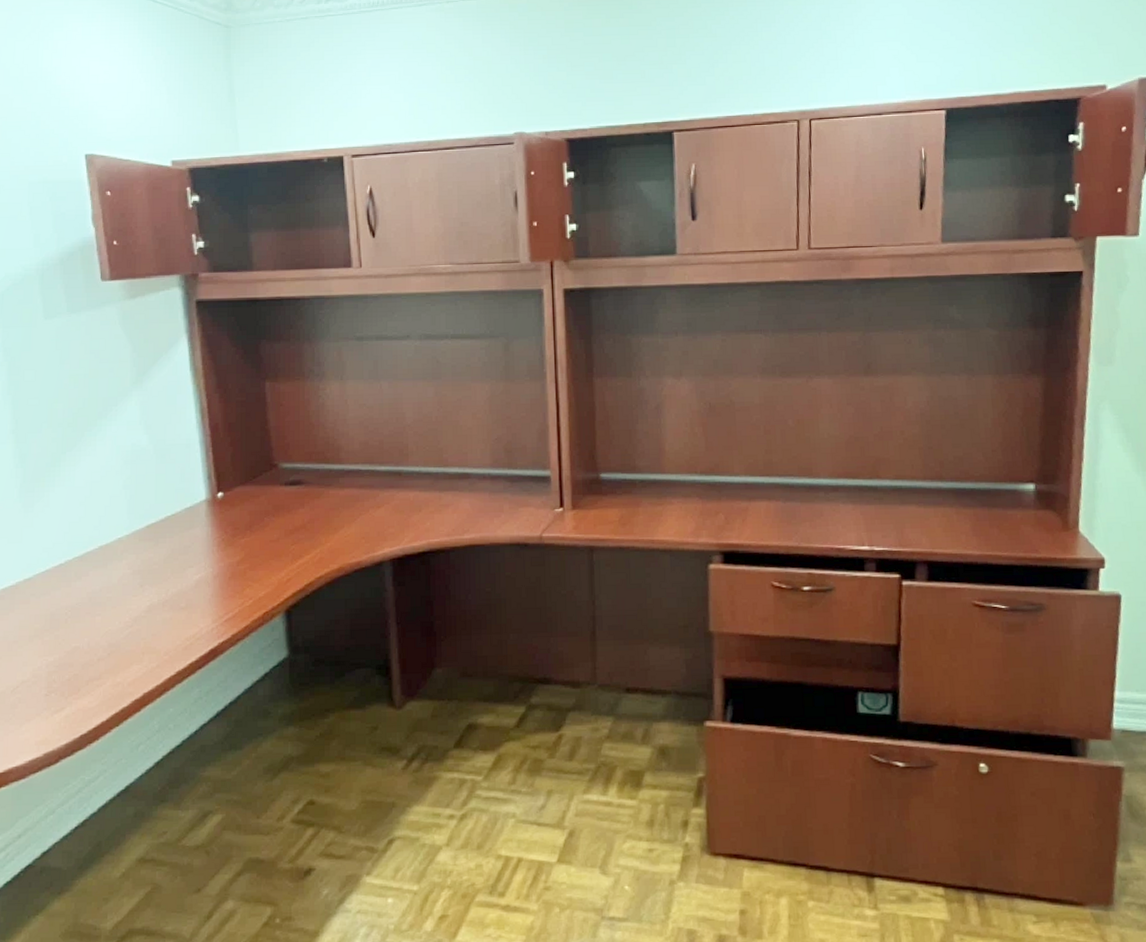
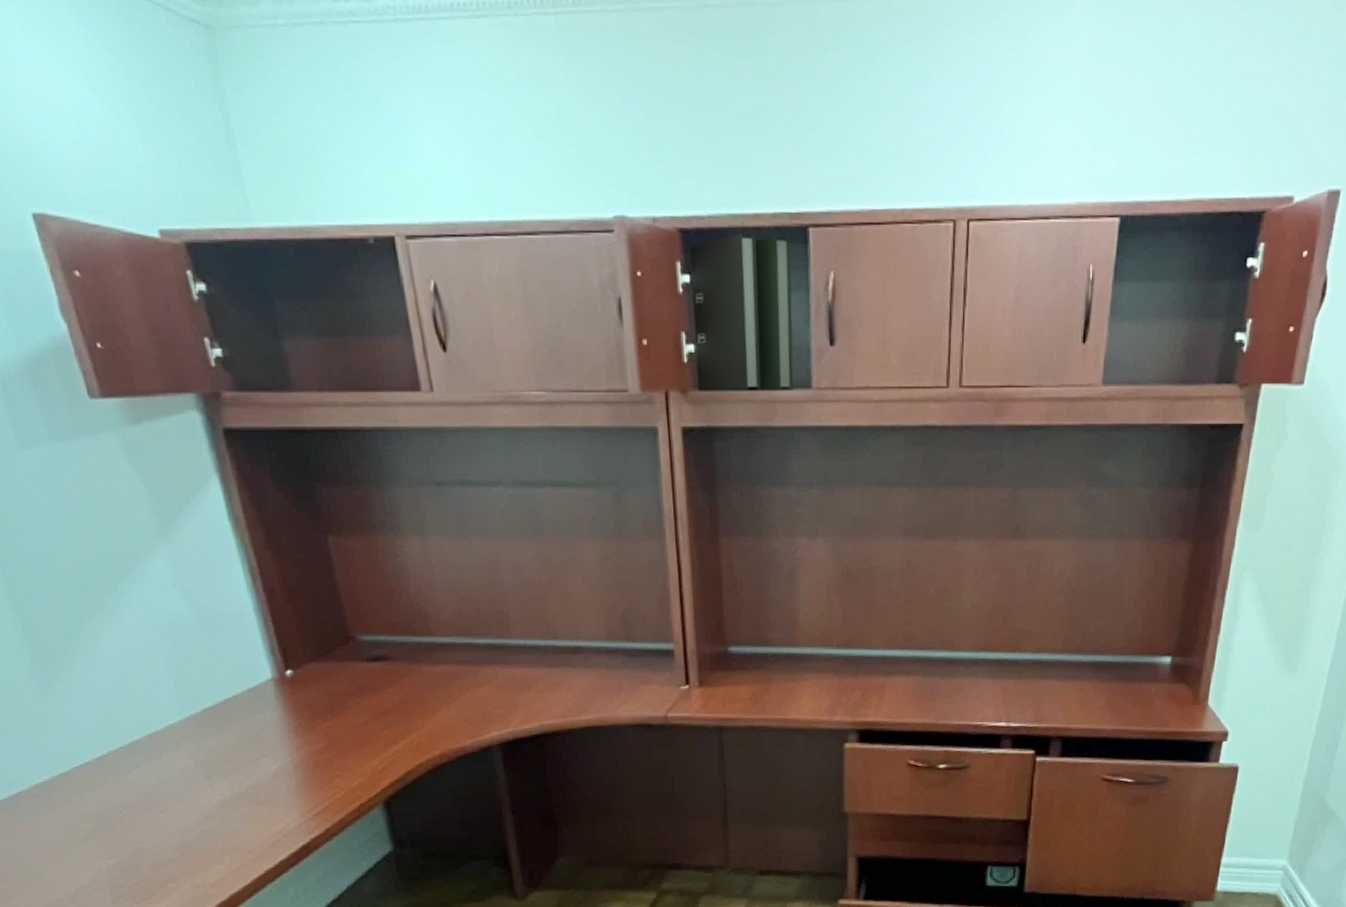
binder: none [574,139,661,260] -> present [689,232,794,392]

